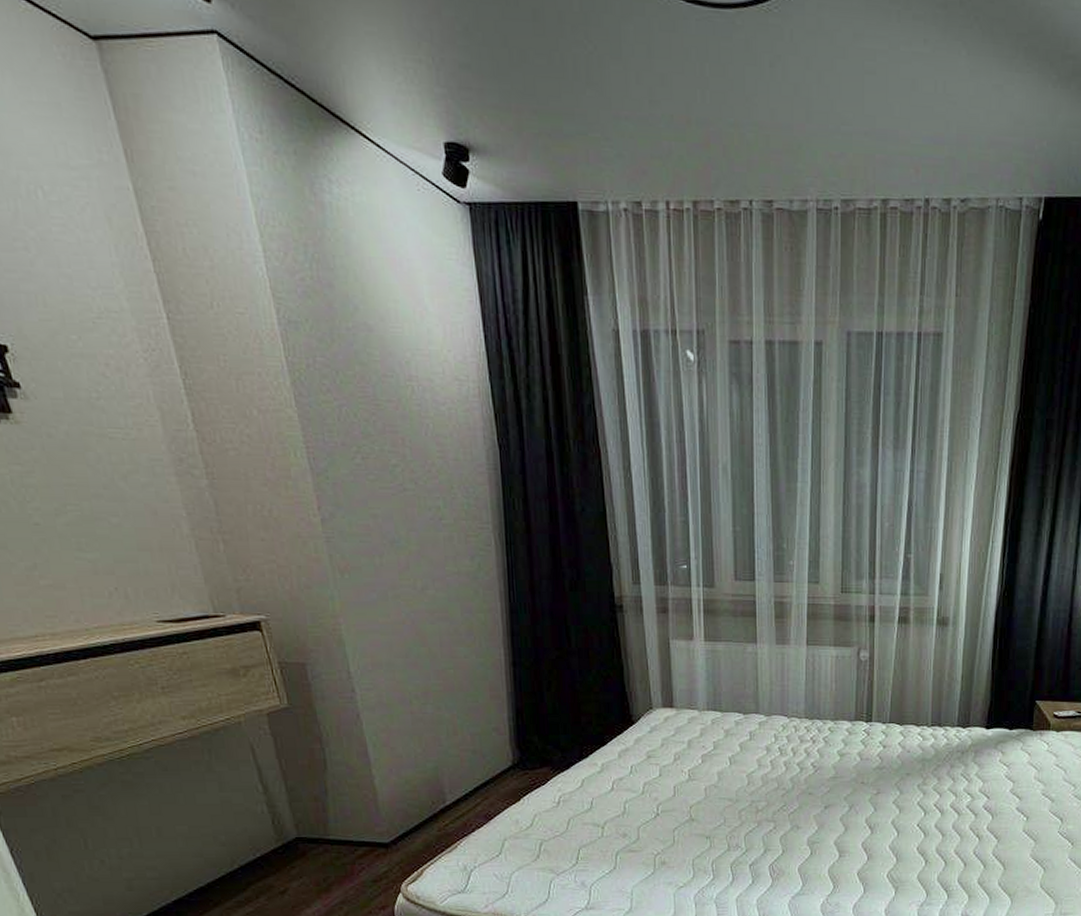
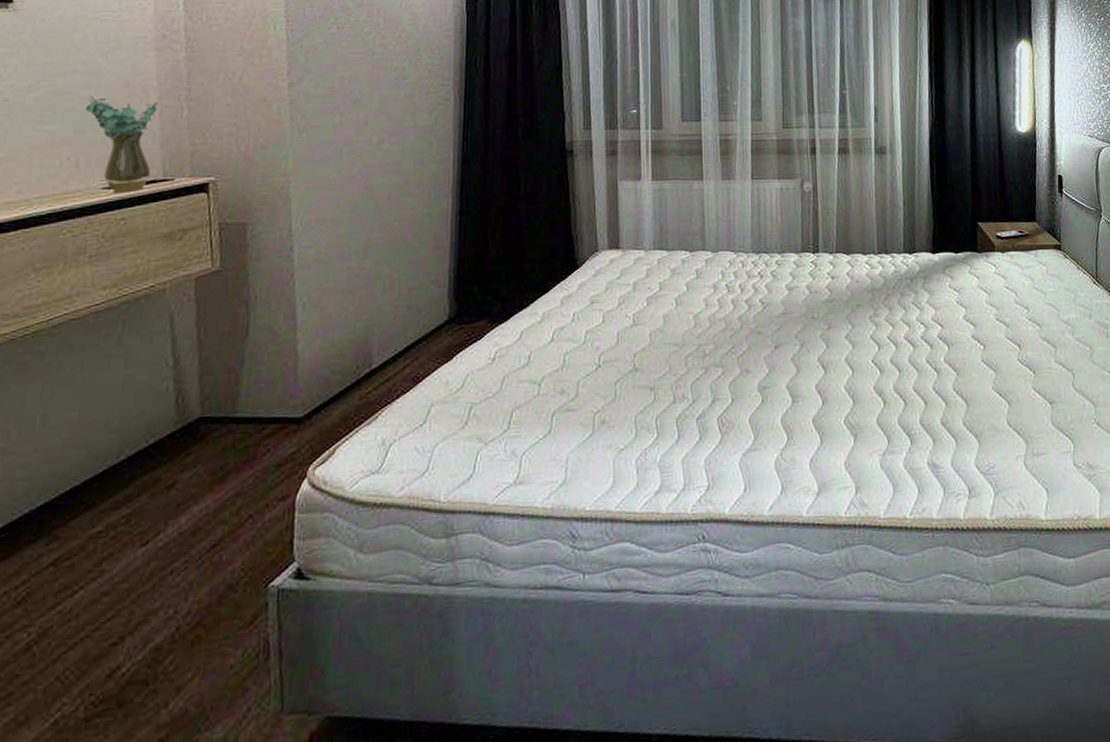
vase: none [119,524,202,628] -> present [85,96,158,194]

